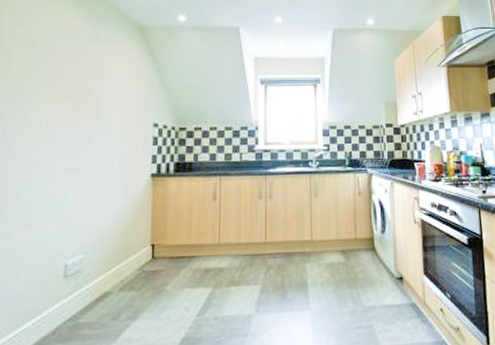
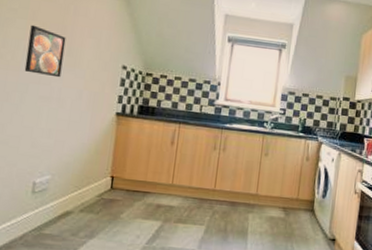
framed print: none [48,94,92,146] -> present [24,24,66,78]

